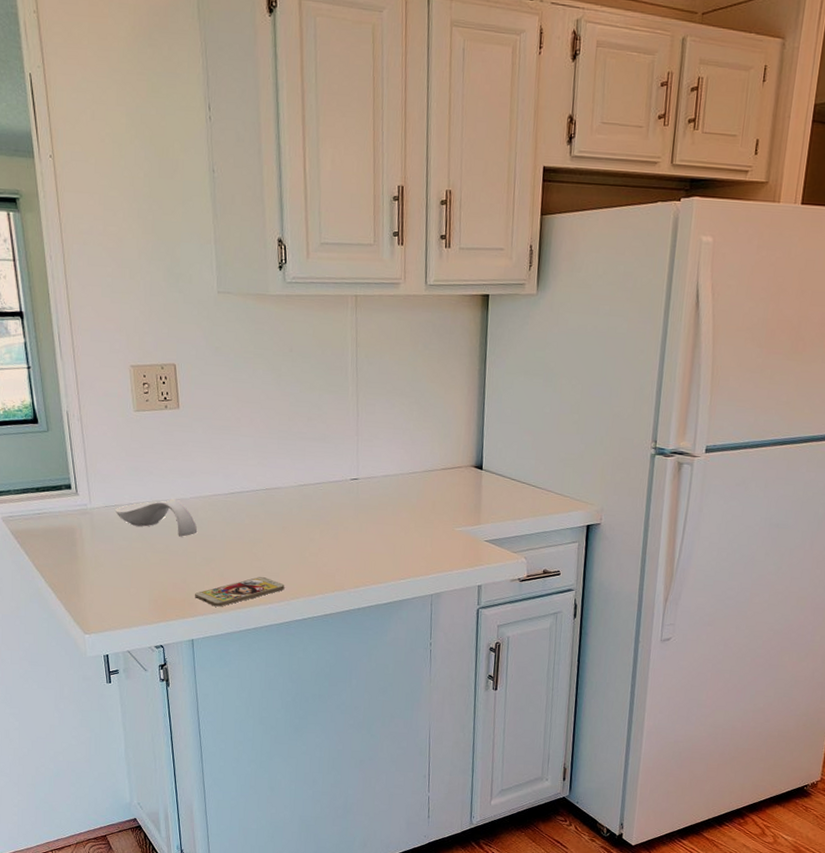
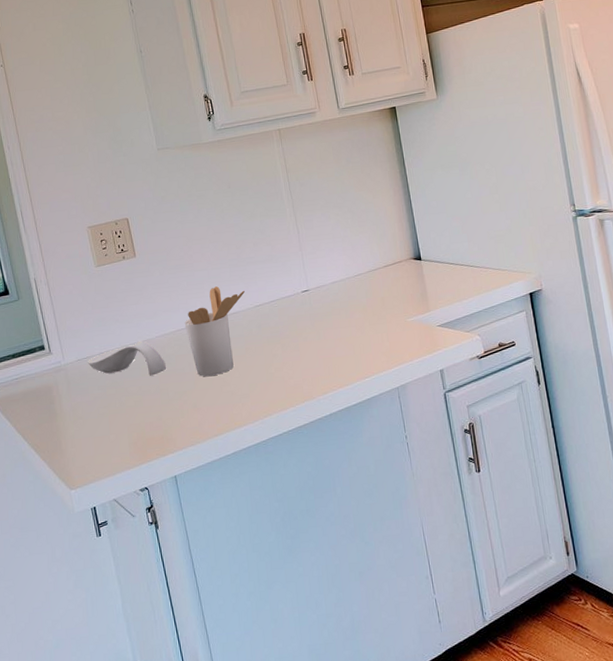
smartphone: present [195,577,285,607] -> none [172,400,257,439]
utensil holder: none [222,456,290,548] -> present [184,286,245,376]

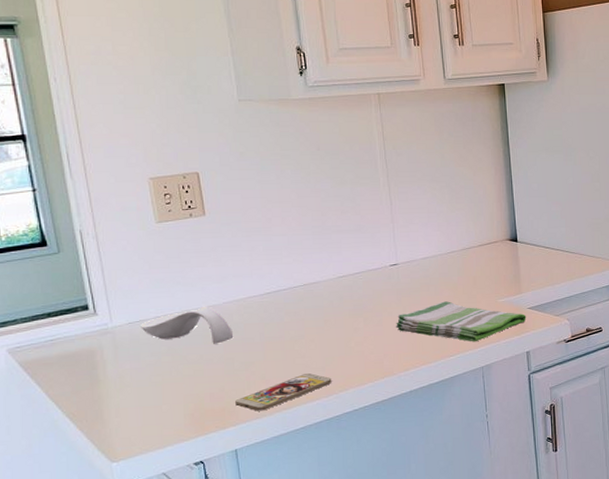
smartphone: none [172,400,257,439] -> present [235,373,332,411]
utensil holder: present [184,286,245,376] -> none [257,253,328,347]
dish towel: none [311,323,437,363] -> present [396,301,526,342]

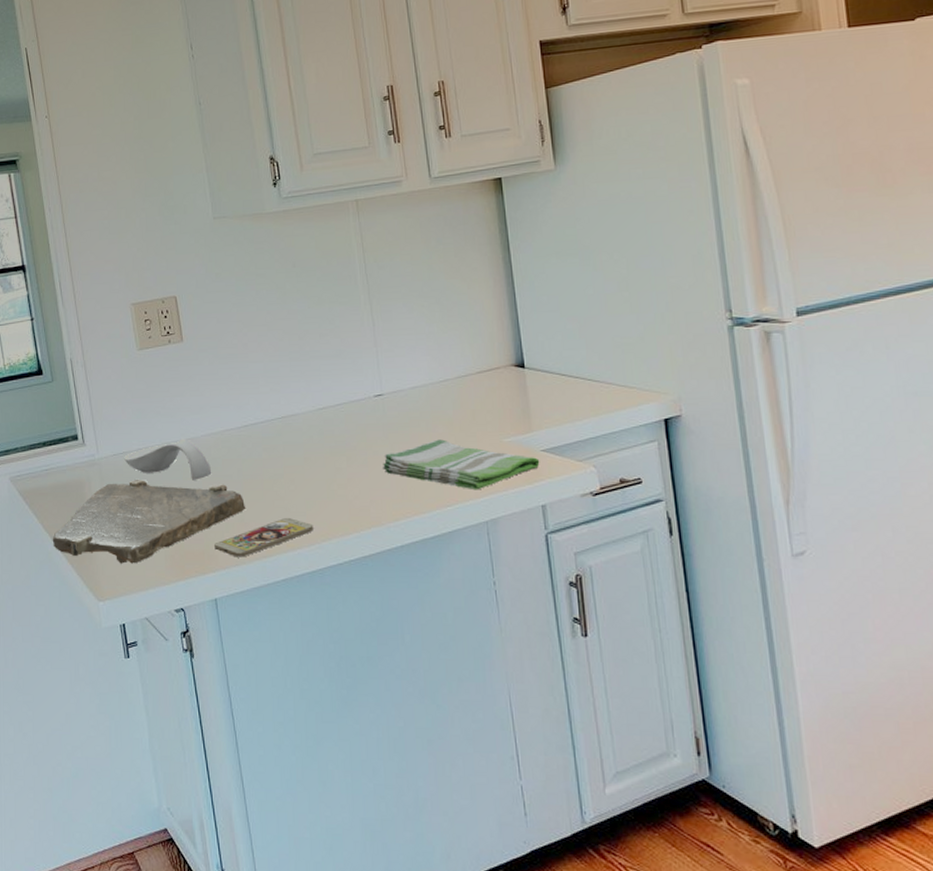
cutting board: none [58,346,268,426] -> present [52,480,246,564]

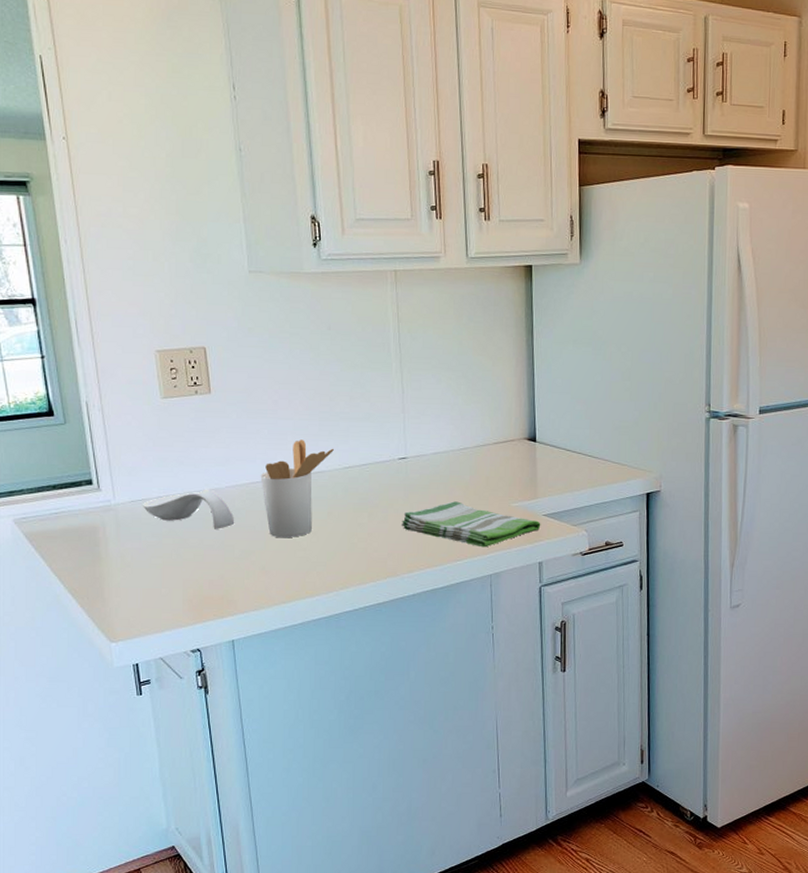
cutting board: present [52,480,246,564] -> none [61,527,268,607]
smartphone: present [214,518,314,558] -> none [234,567,333,603]
utensil holder: none [234,382,306,486] -> present [260,440,334,537]

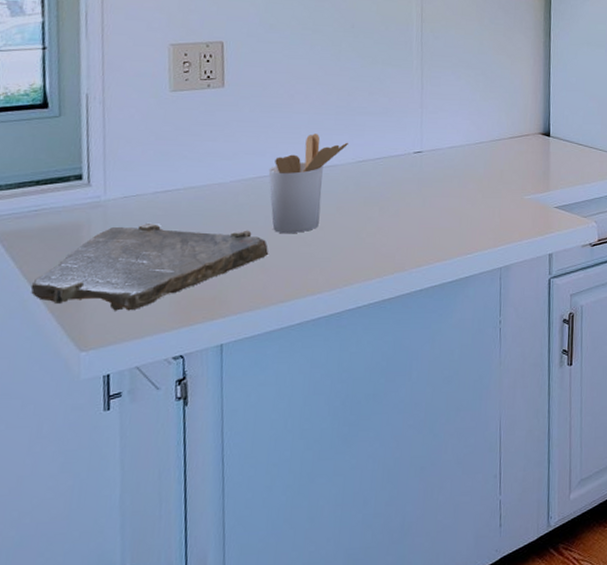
cutting board: none [61,527,268,607] -> present [30,224,269,311]
spoon rest: present [143,489,235,529] -> none [136,183,237,226]
dish towel: present [402,501,541,548] -> none [413,194,552,240]

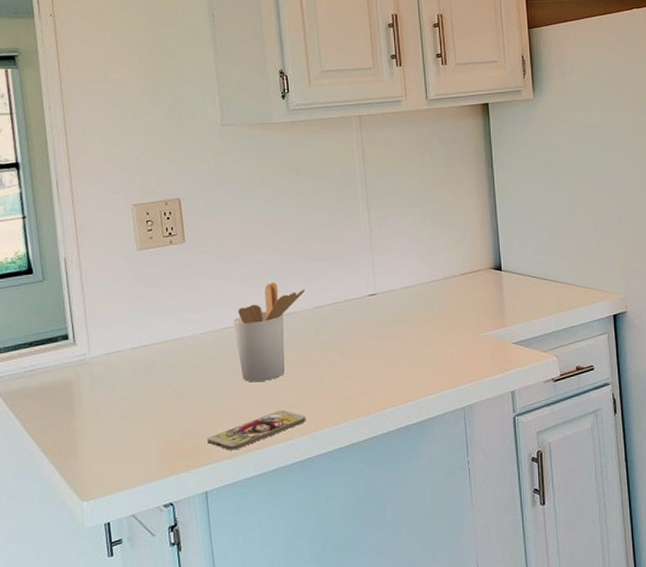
cutting board: present [30,224,269,311] -> none [34,378,241,462]
smartphone: none [228,264,337,303] -> present [207,411,306,451]

